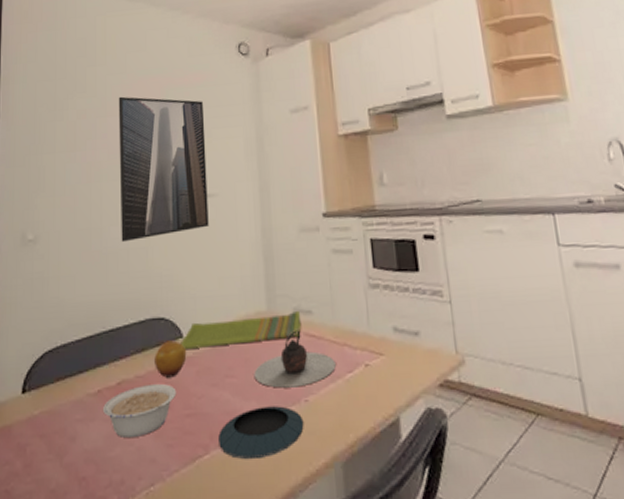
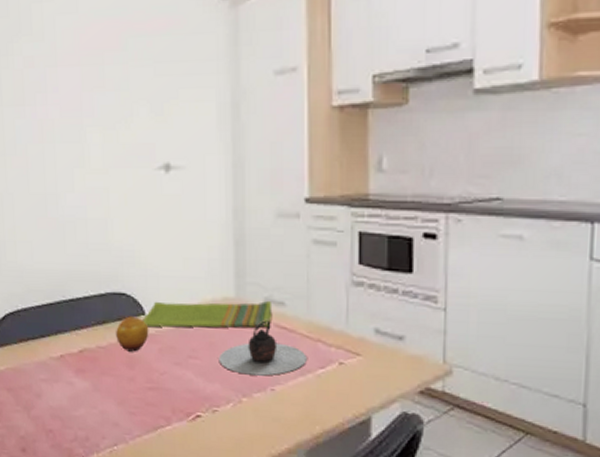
legume: present [102,383,177,439] -> none [65,355,139,403]
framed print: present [118,96,209,243] -> none [70,42,174,212]
saucer: present [218,406,304,460] -> none [181,389,269,437]

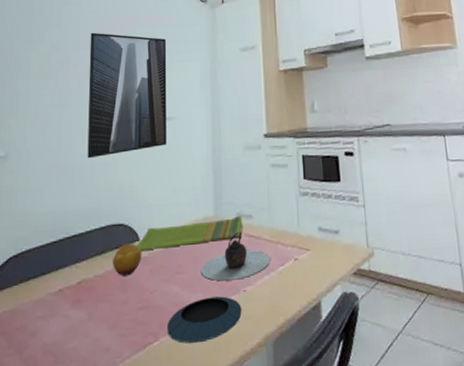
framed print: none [70,42,174,212] -> present [87,32,167,159]
saucer: none [181,389,269,437] -> present [167,296,242,344]

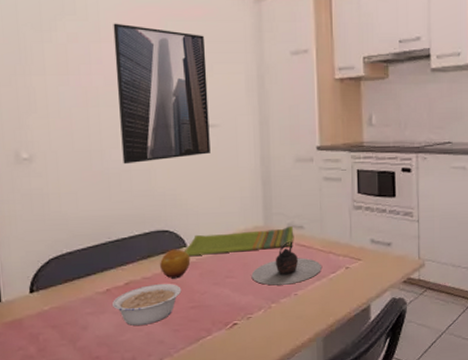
legume: none [62,281,132,332] -> present [111,283,182,326]
saucer: present [167,296,242,344] -> none [220,298,293,339]

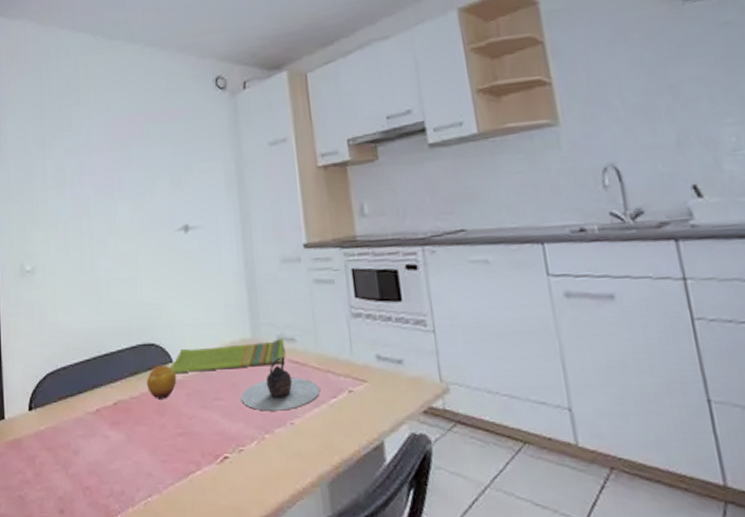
legume: present [111,283,182,326] -> none [101,404,169,454]
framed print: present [113,23,211,165] -> none [102,133,193,273]

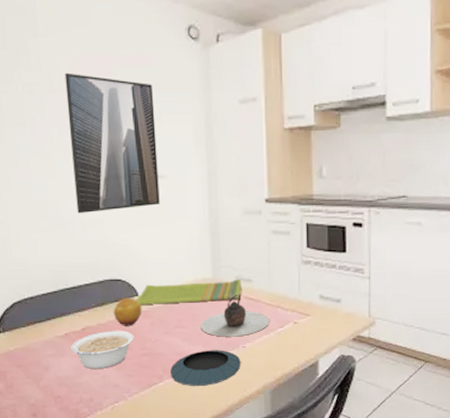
legume: none [101,404,169,454] -> present [70,330,134,370]
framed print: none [102,133,193,273] -> present [64,72,160,214]
saucer: none [209,428,290,477] -> present [170,350,241,387]

